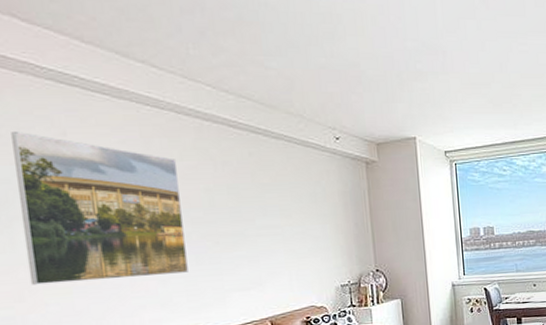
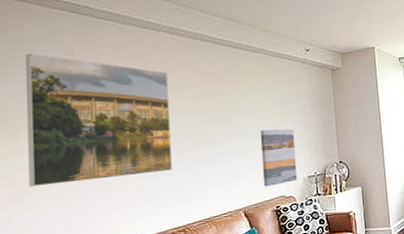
wall art: none [285,230,329,295] -> present [260,129,298,187]

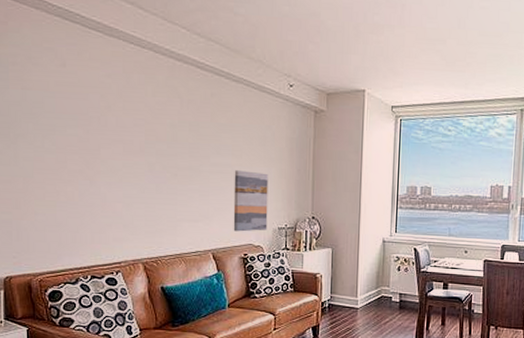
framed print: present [26,54,172,187] -> none [24,61,150,199]

